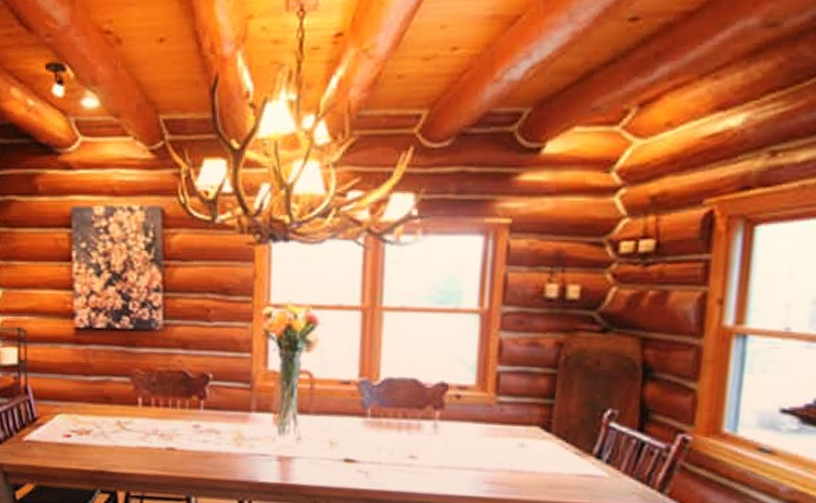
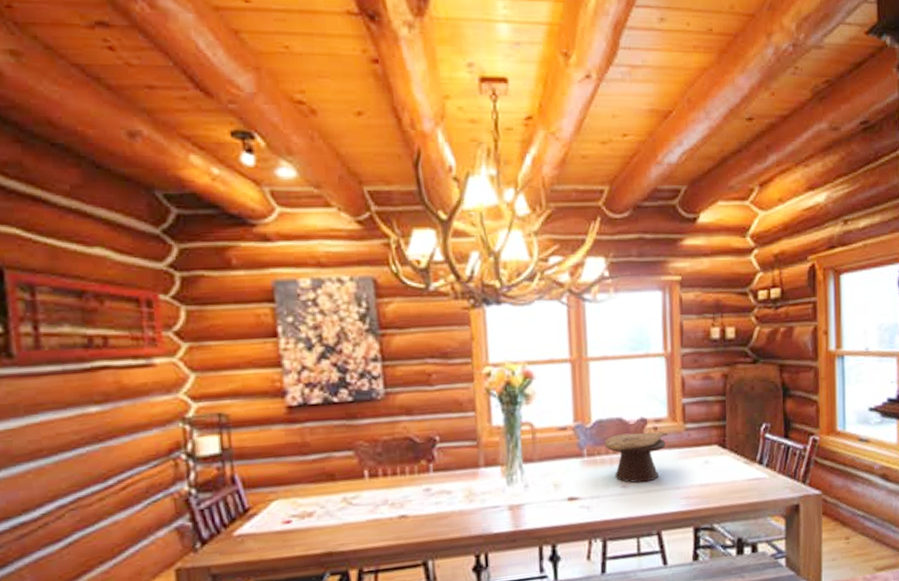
decorative bowl: none [393,397,474,457] -> present [604,432,668,483]

